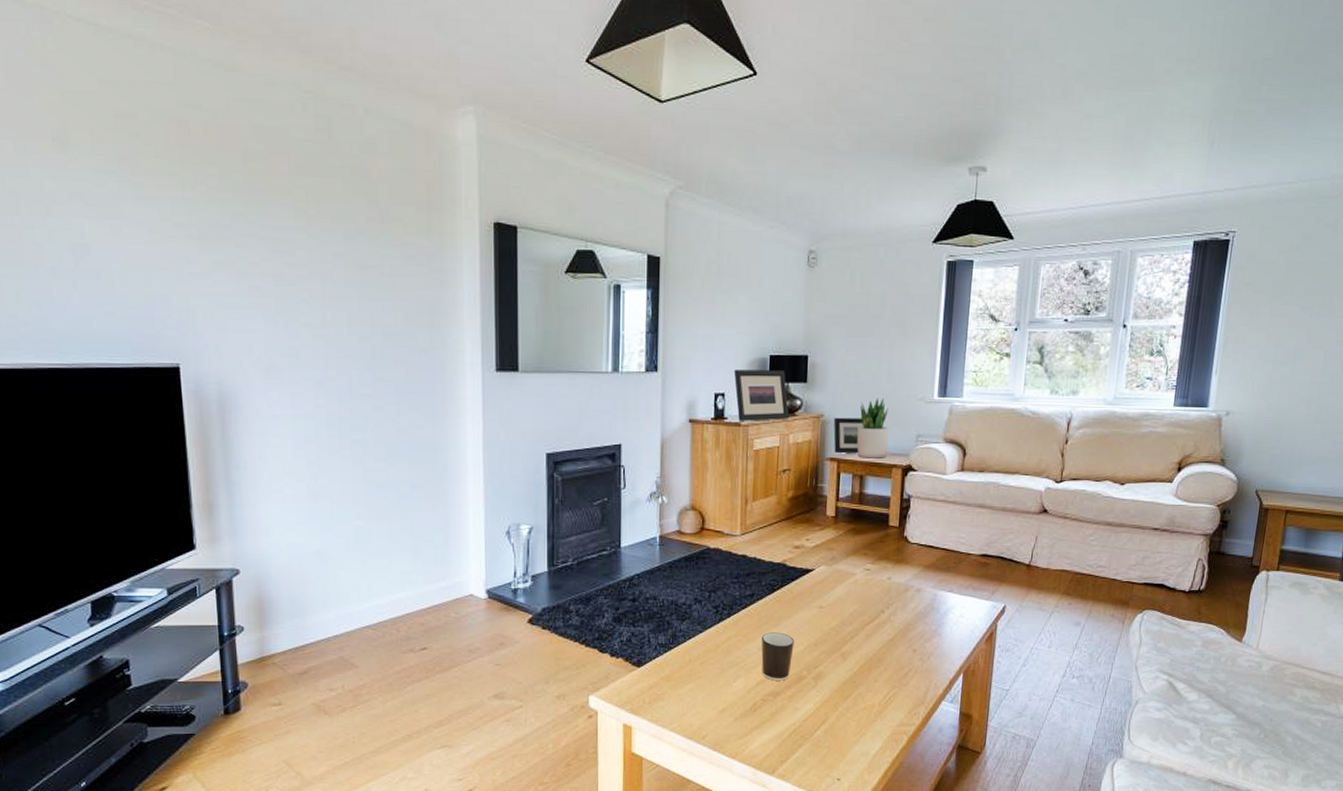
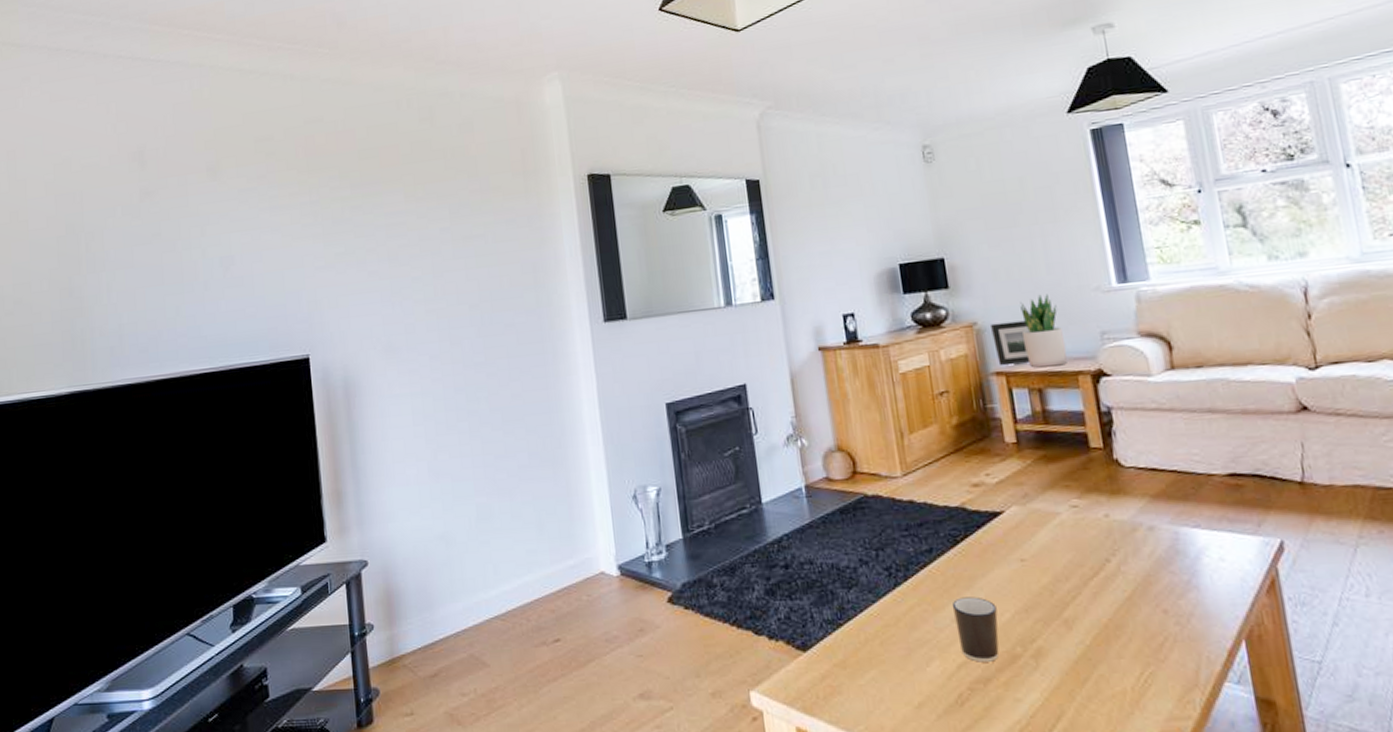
picture frame: present [733,369,790,421] -> none [860,279,936,342]

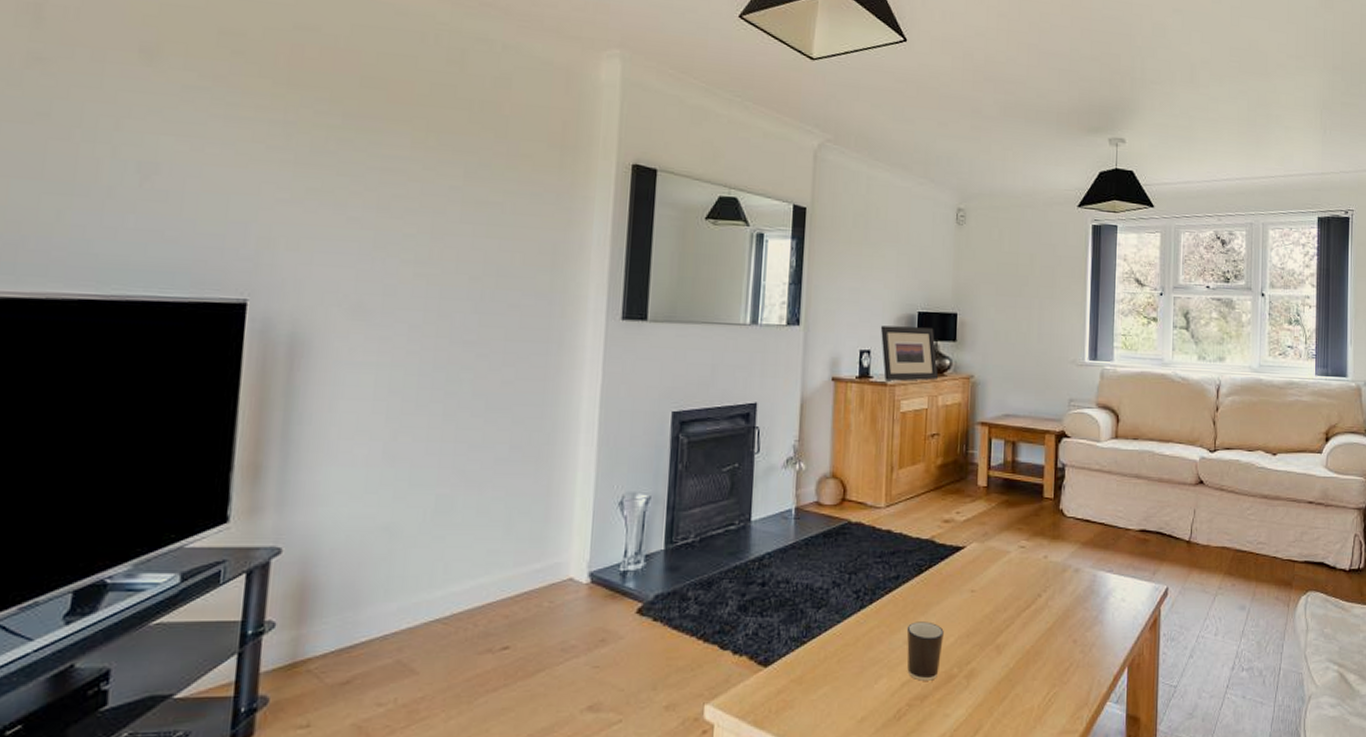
picture frame: none [860,279,936,342] -> present [880,325,939,381]
picture frame: present [989,320,1031,366] -> none [983,379,1015,418]
planter: present [1020,293,1067,368] -> none [1008,359,1041,424]

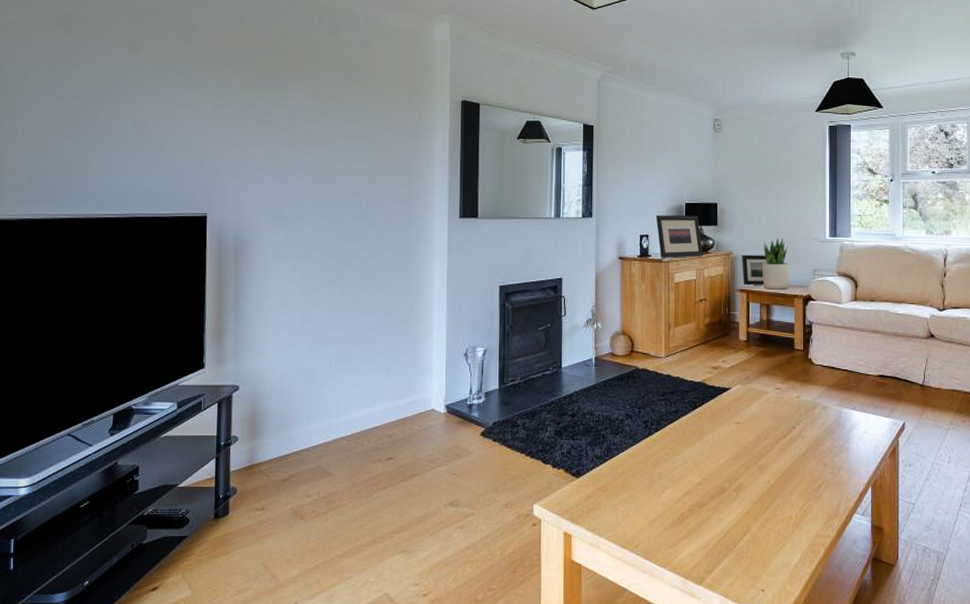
mug: present [906,621,944,681] -> none [686,446,716,492]
picture frame: none [983,379,1015,418] -> present [741,254,767,286]
planter: none [1008,359,1041,424] -> present [761,238,790,290]

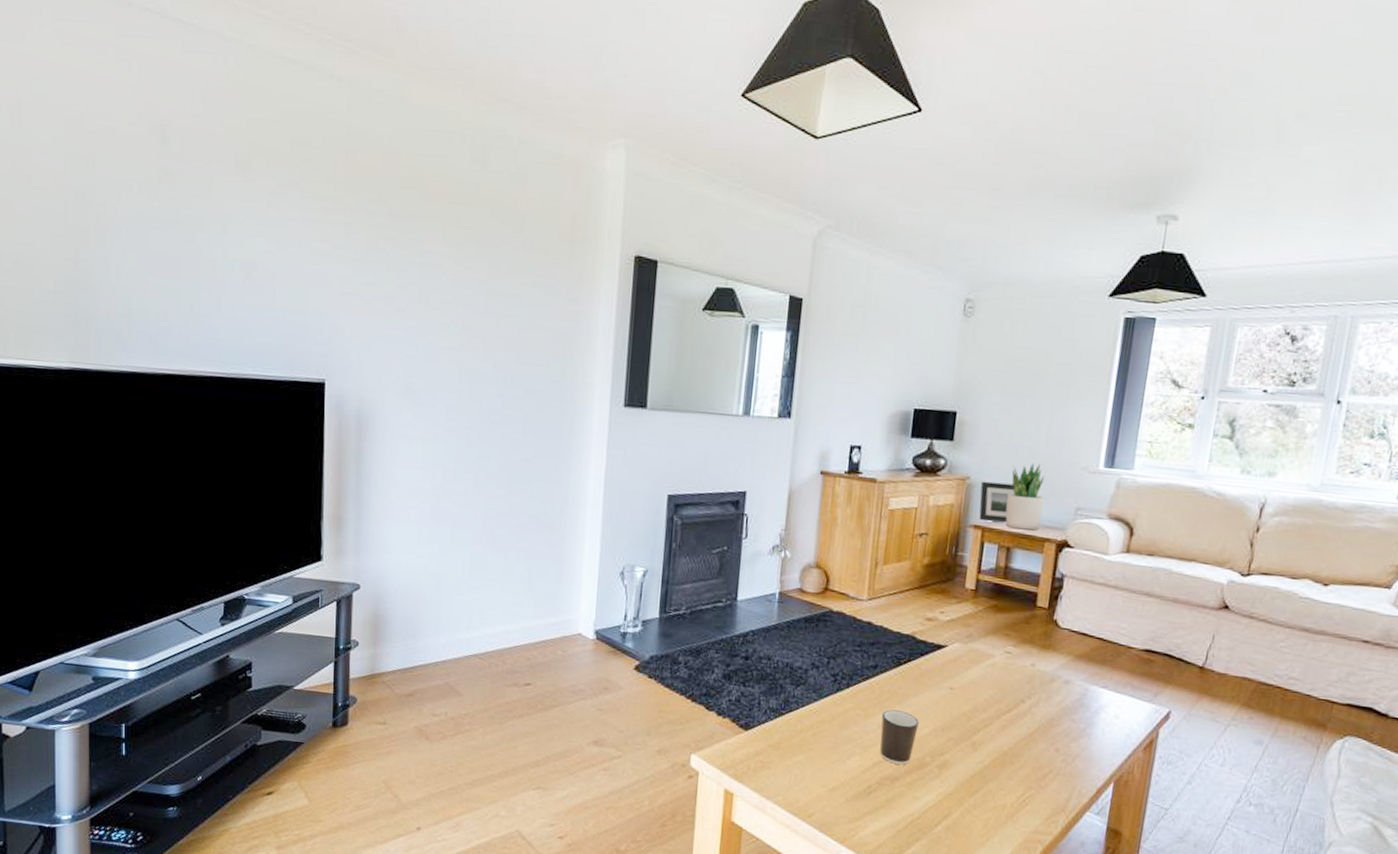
picture frame: present [655,215,704,258] -> none [872,421,932,480]
mug: none [686,446,716,492] -> present [879,709,919,765]

